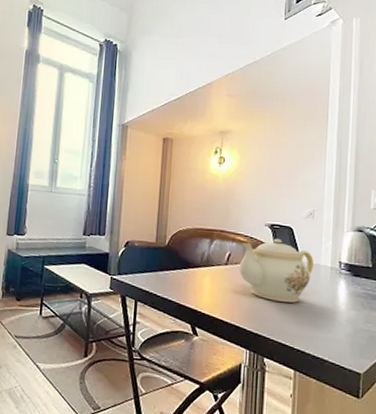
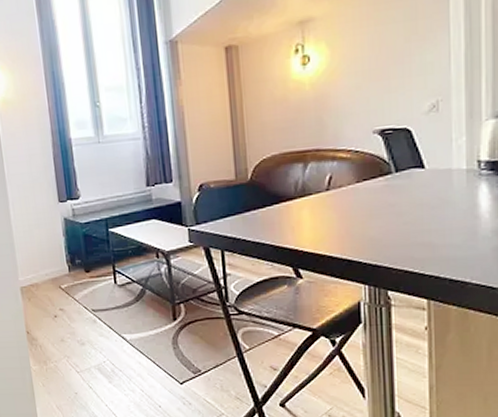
teapot: present [239,238,314,303] -> none [344,145,443,224]

